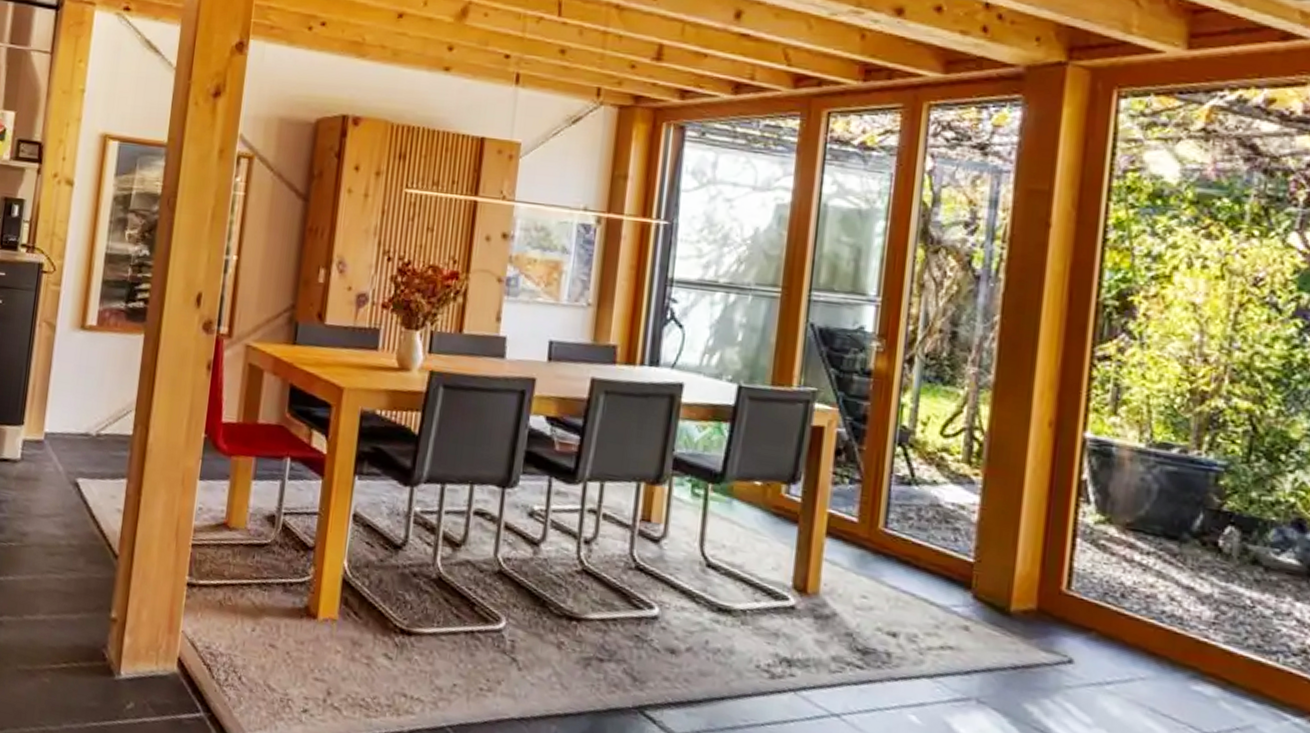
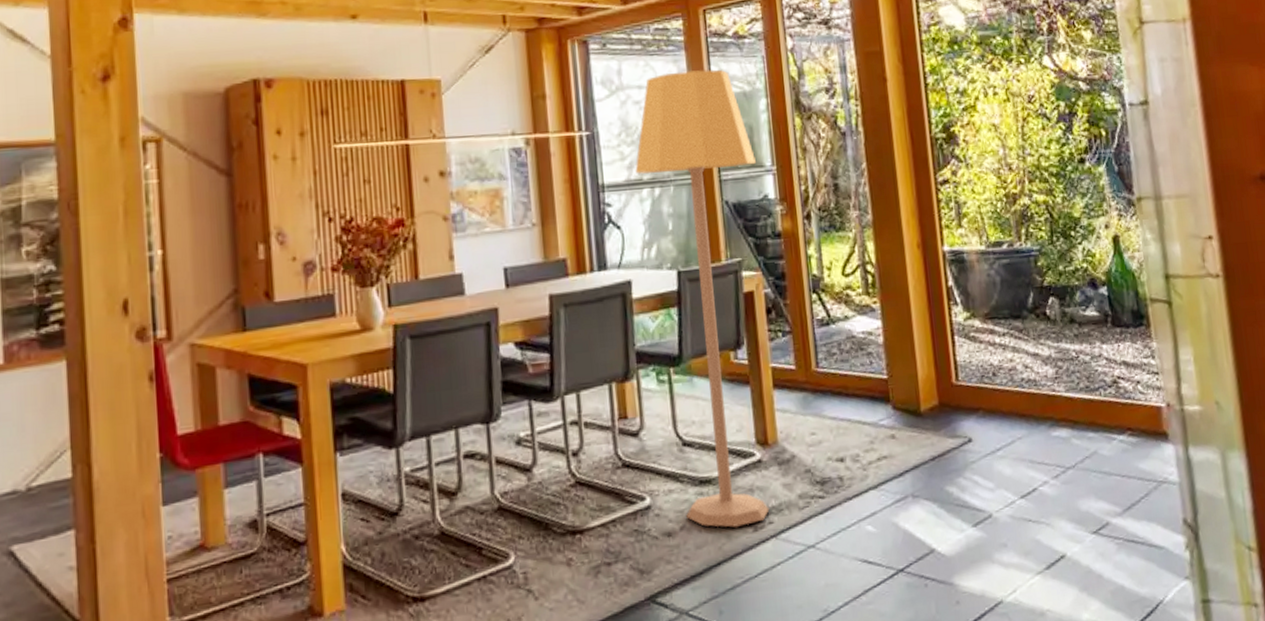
lamp: none [696,174,859,670] -> present [635,69,770,528]

